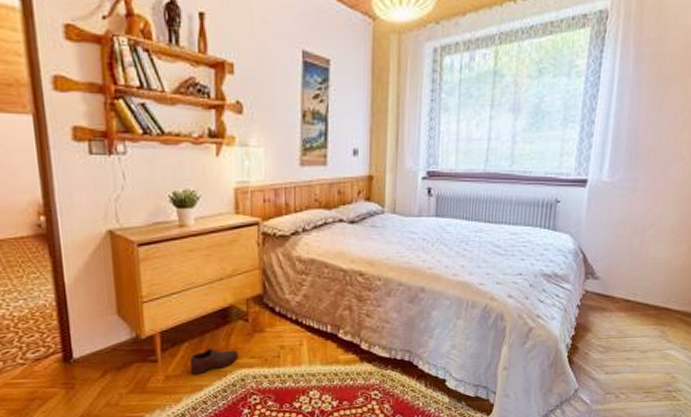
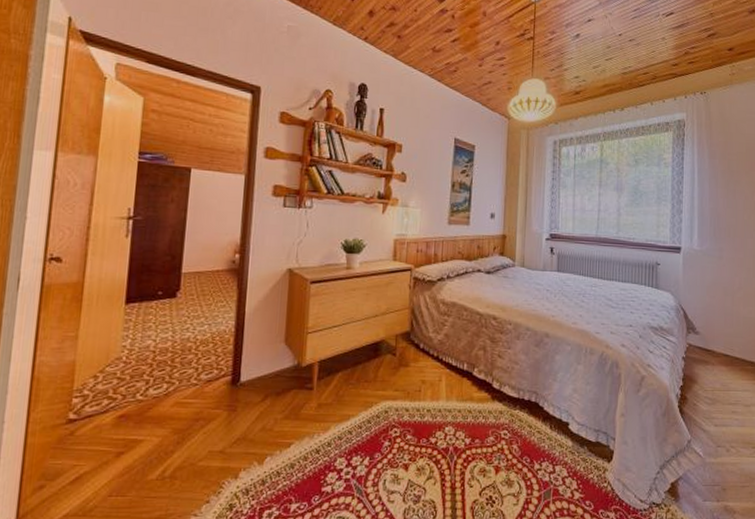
shoe: present [189,348,239,375] -> none [340,379,385,405]

